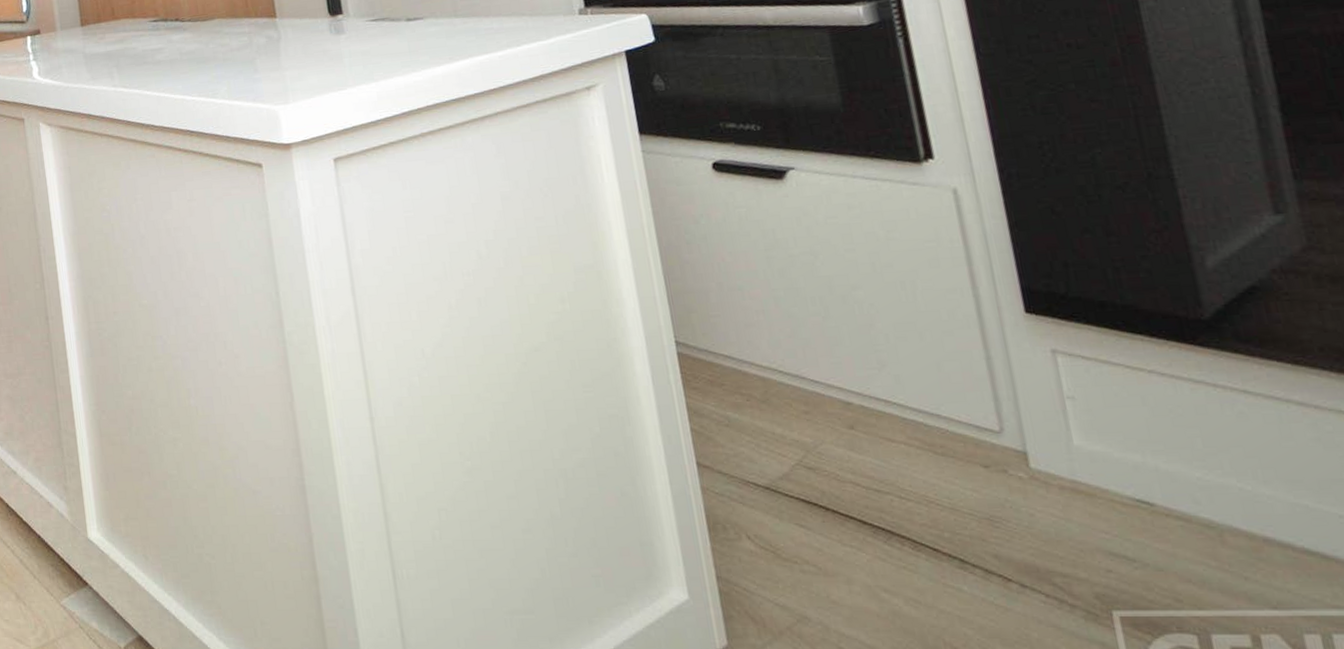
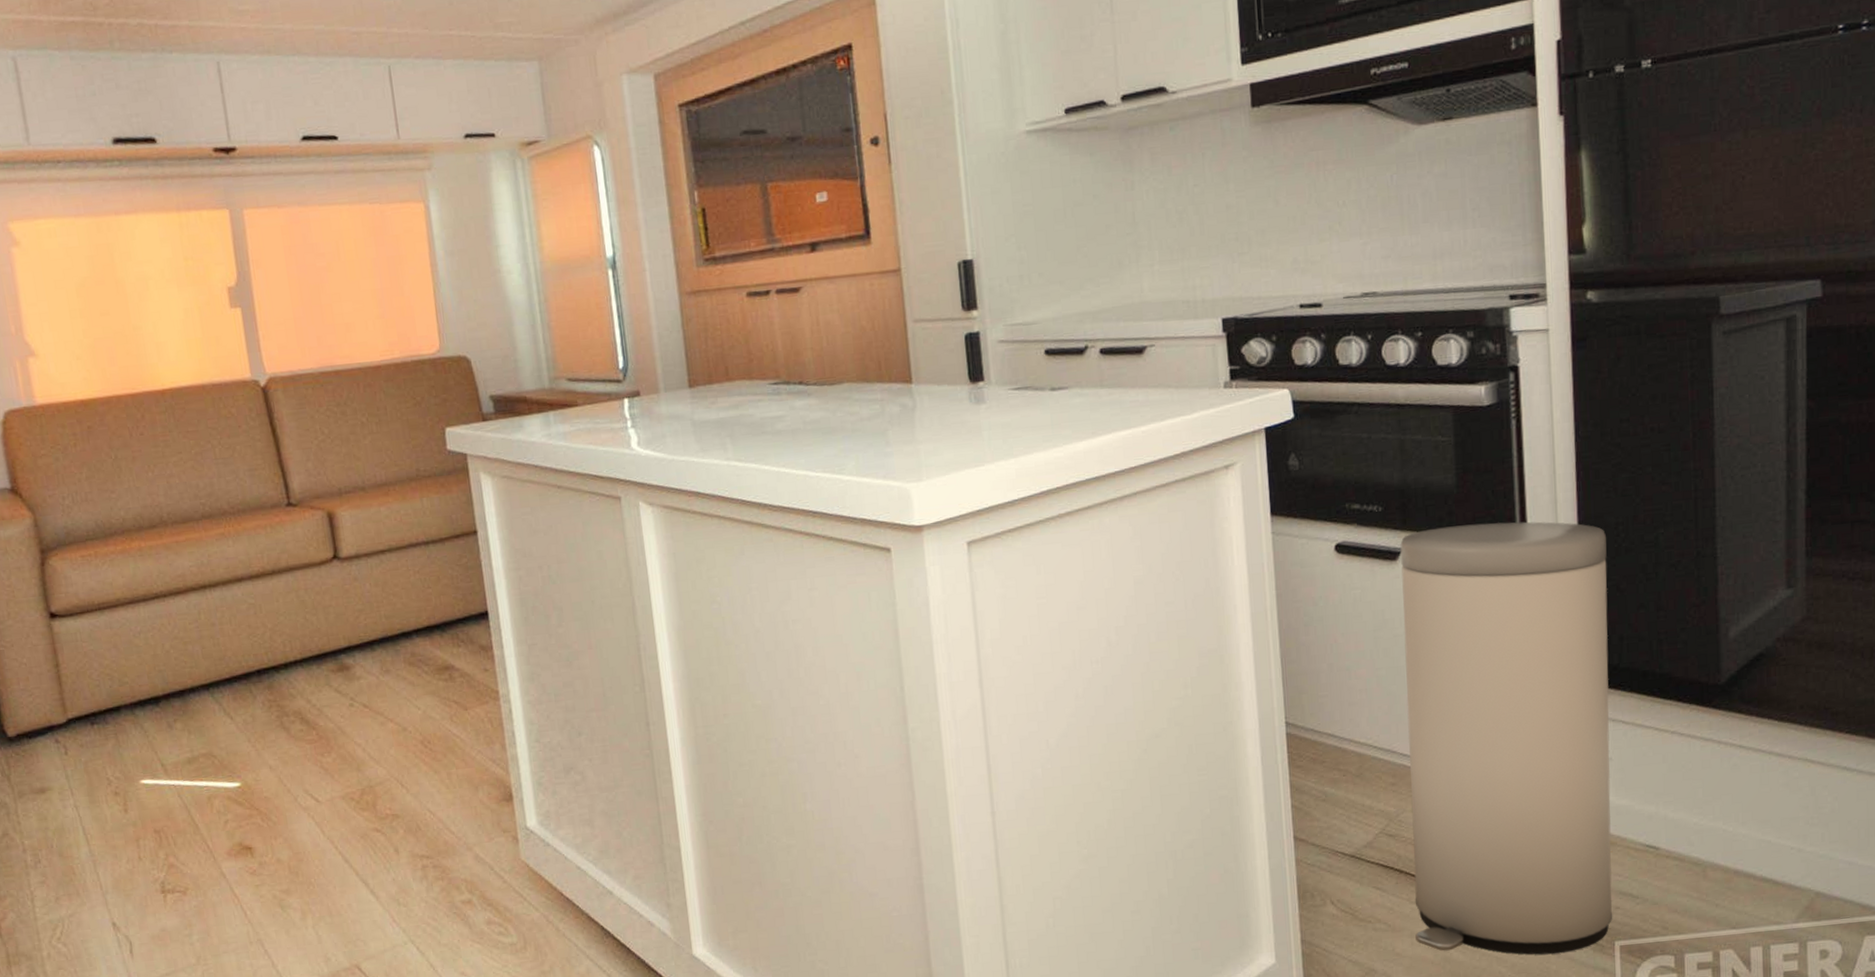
pedal bin: none [785,140,1105,618] -> present [1400,521,1613,955]

